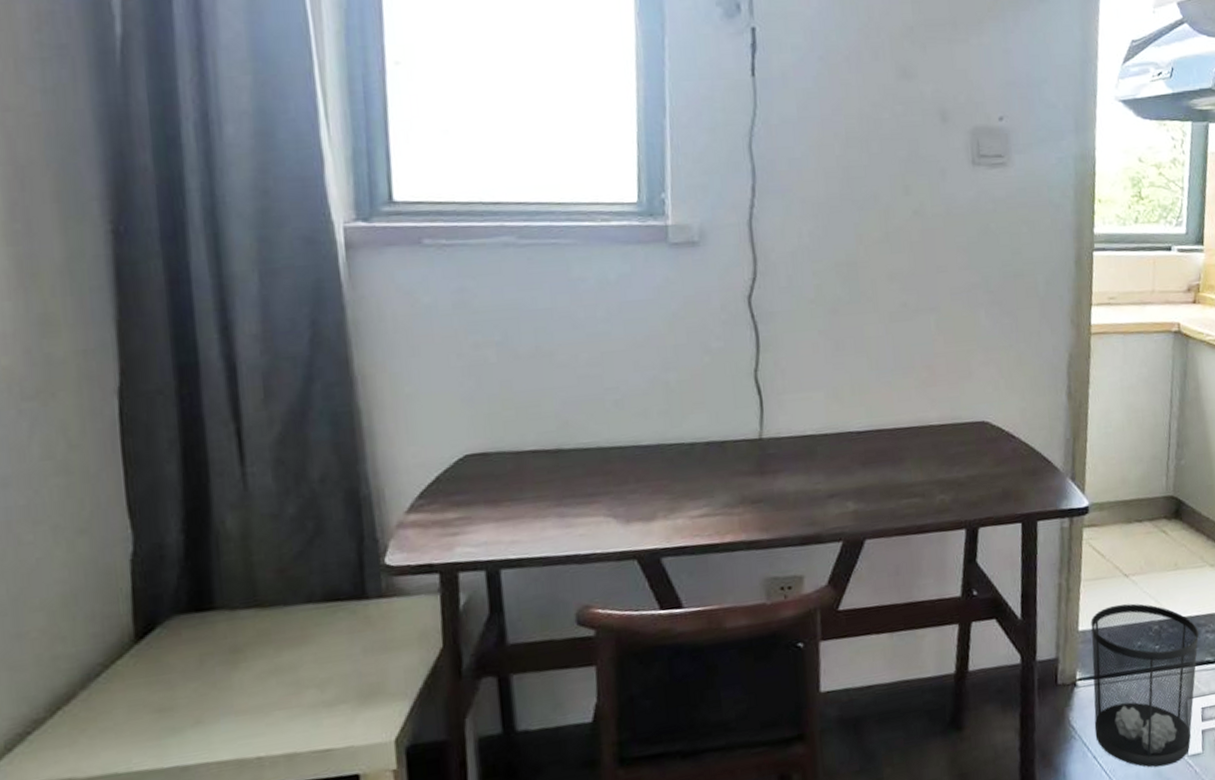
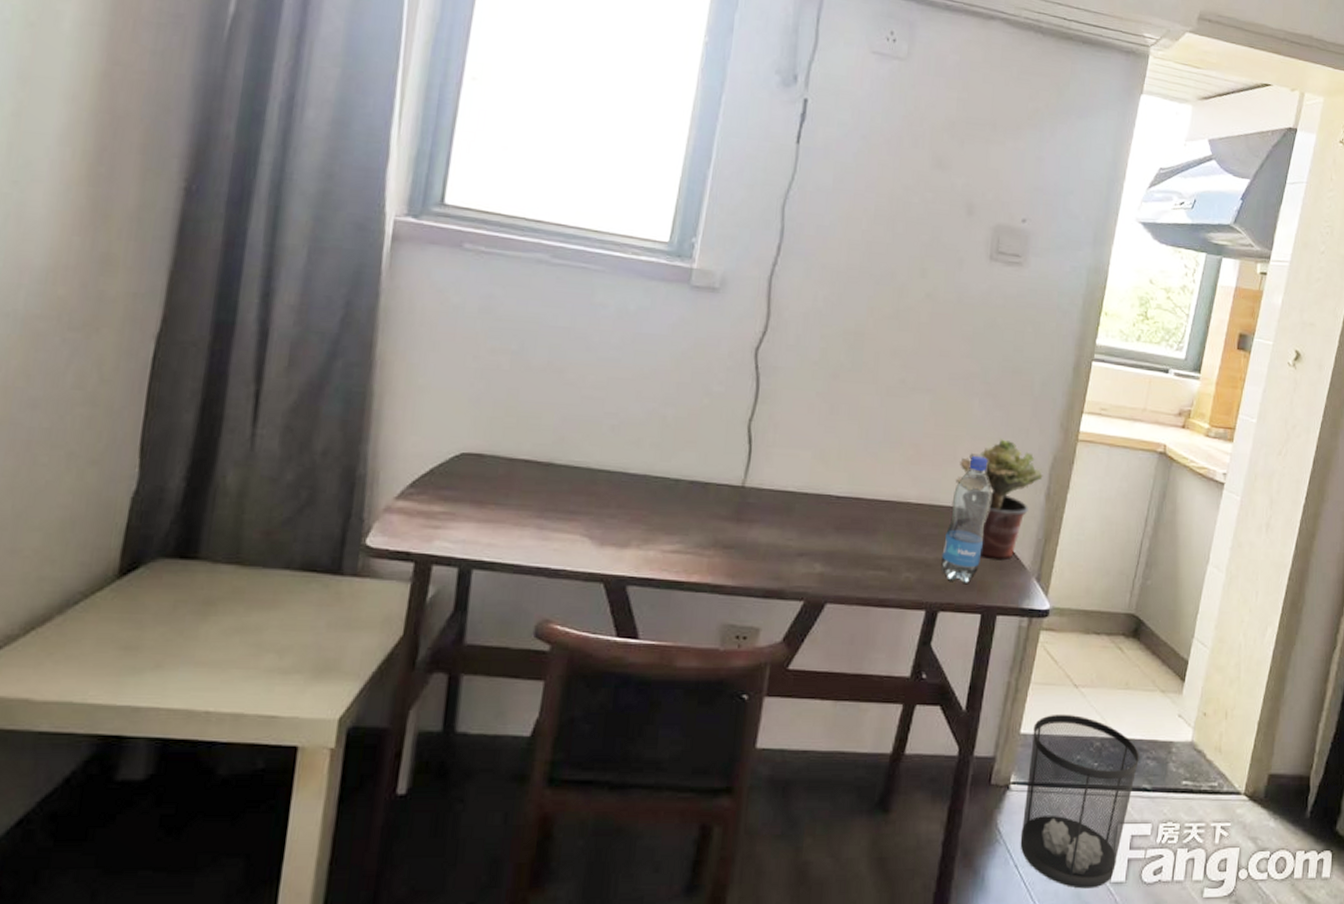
bottle: none [972,366,1014,497] -> present [941,455,991,584]
potted plant: none [973,345,1062,468] -> present [955,439,1043,561]

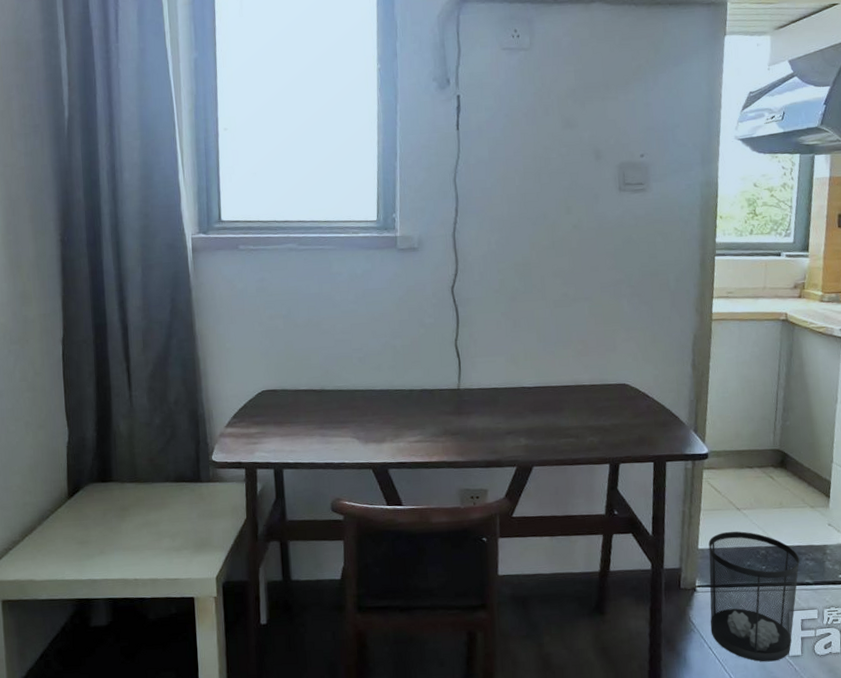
bottle: present [941,455,991,584] -> none [616,342,649,441]
potted plant: present [955,439,1043,561] -> none [617,327,688,421]

